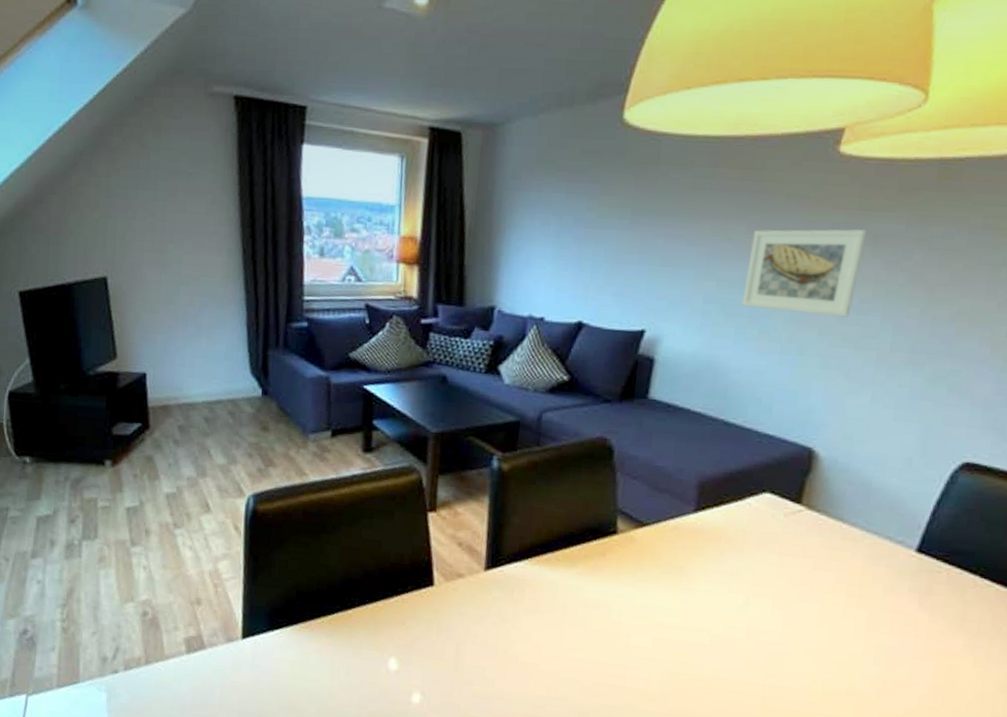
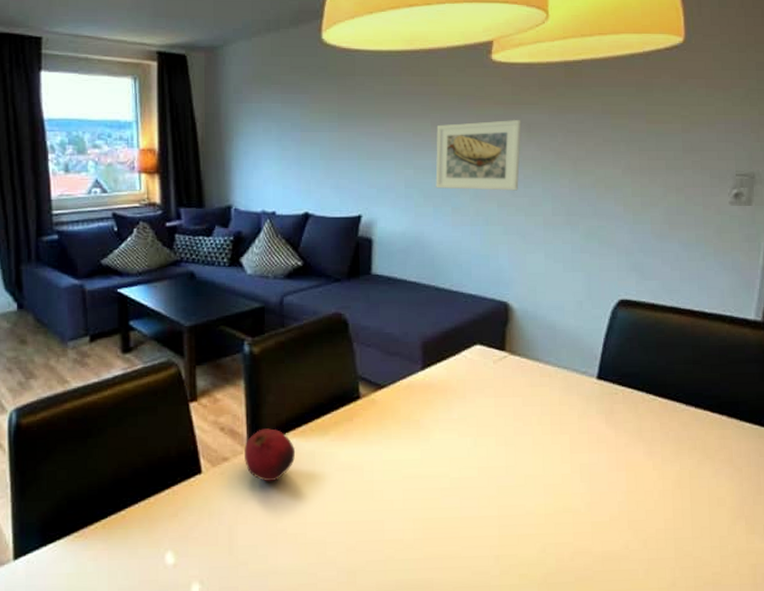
fruit: none [480,550,538,607] -> present [244,428,296,482]

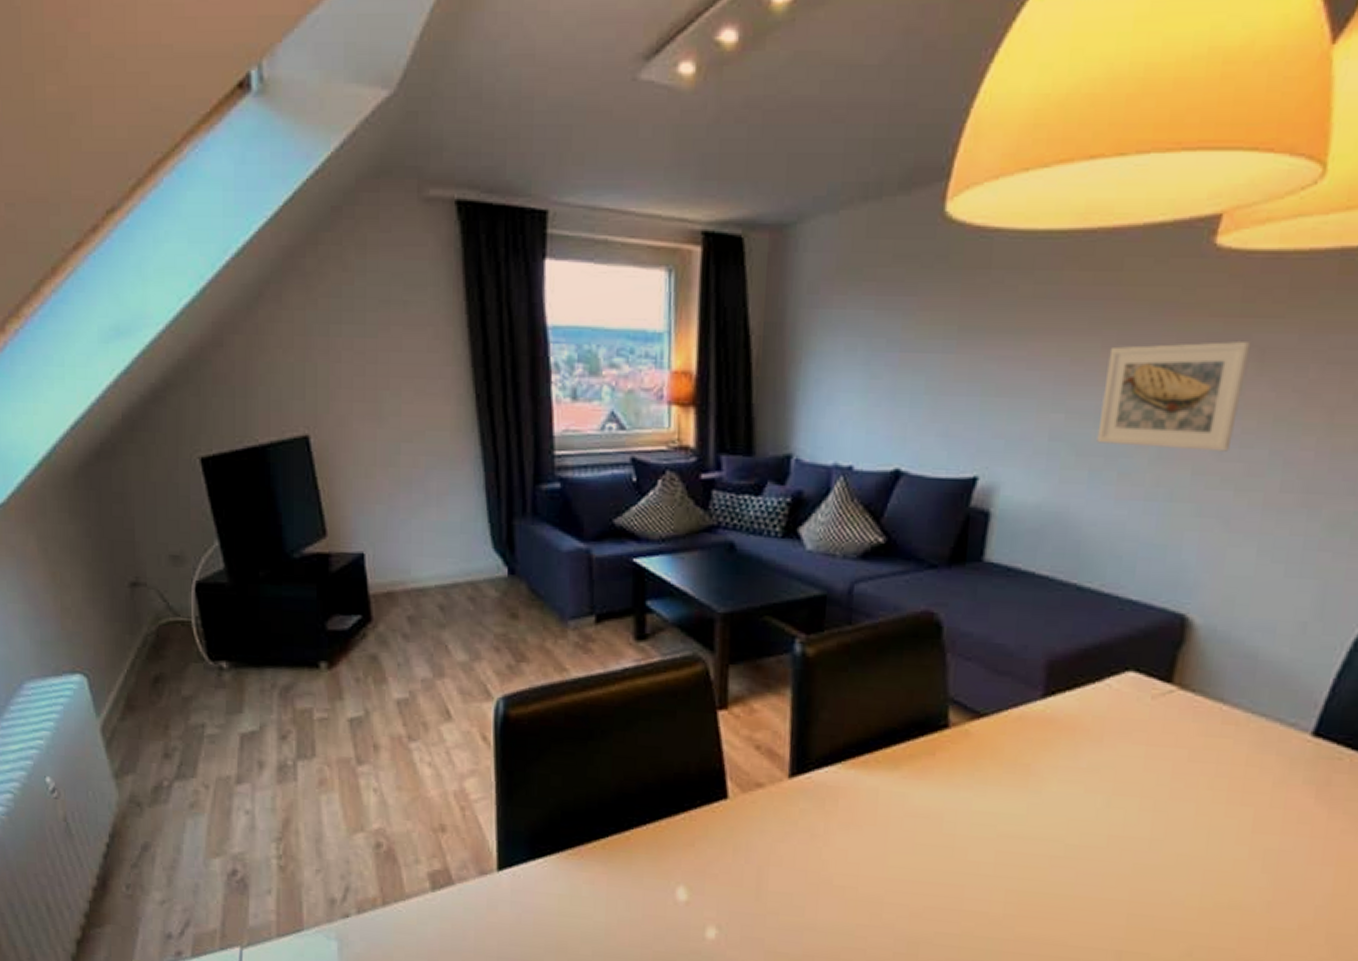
fruit: present [244,428,296,482] -> none [784,752,853,820]

